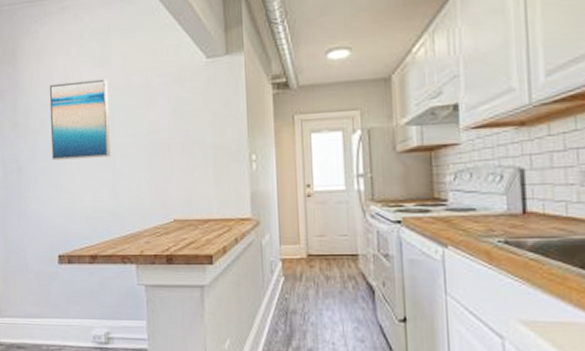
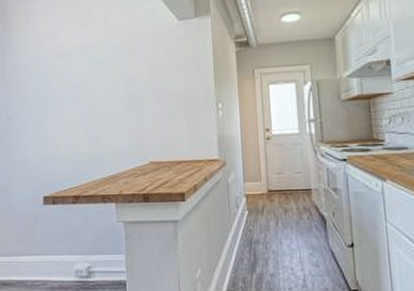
wall art: present [49,78,110,161] -> none [37,37,92,110]

